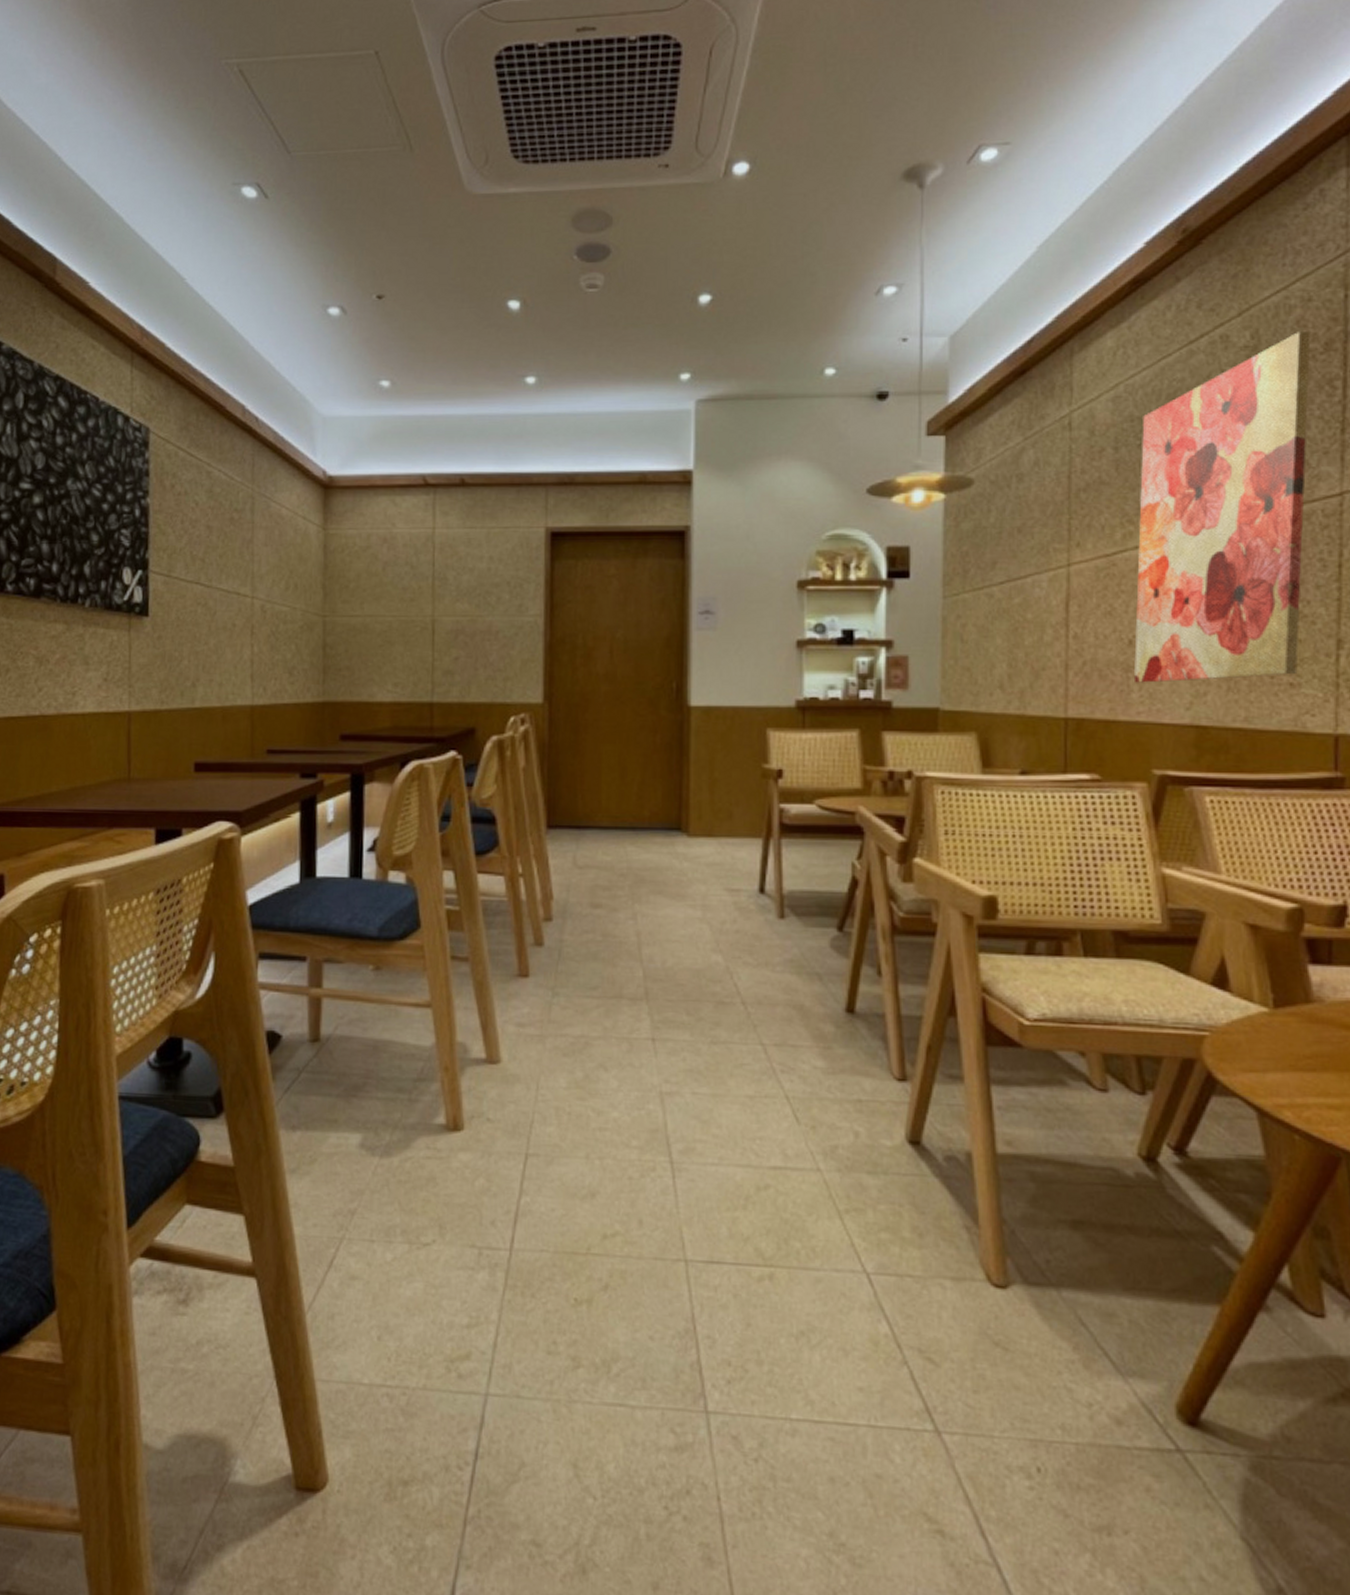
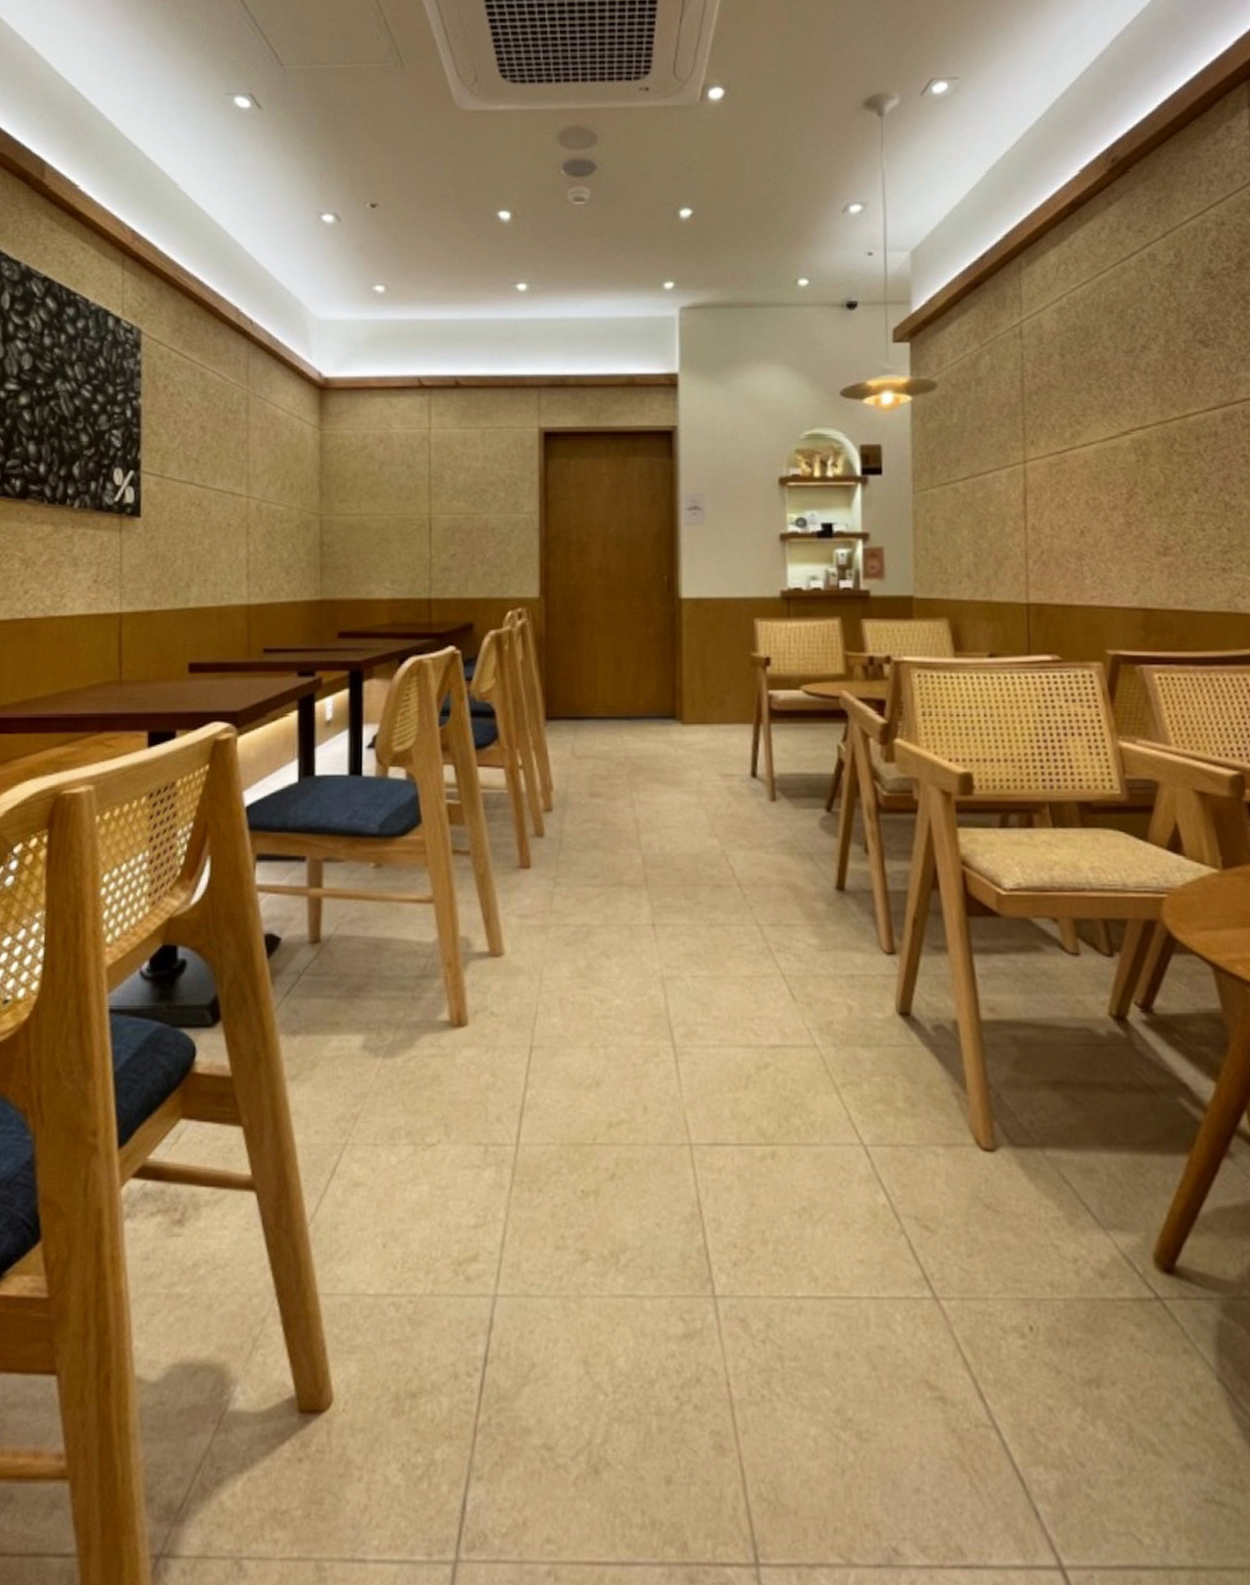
wall art: present [1134,331,1311,683] -> none [1084,252,1229,570]

